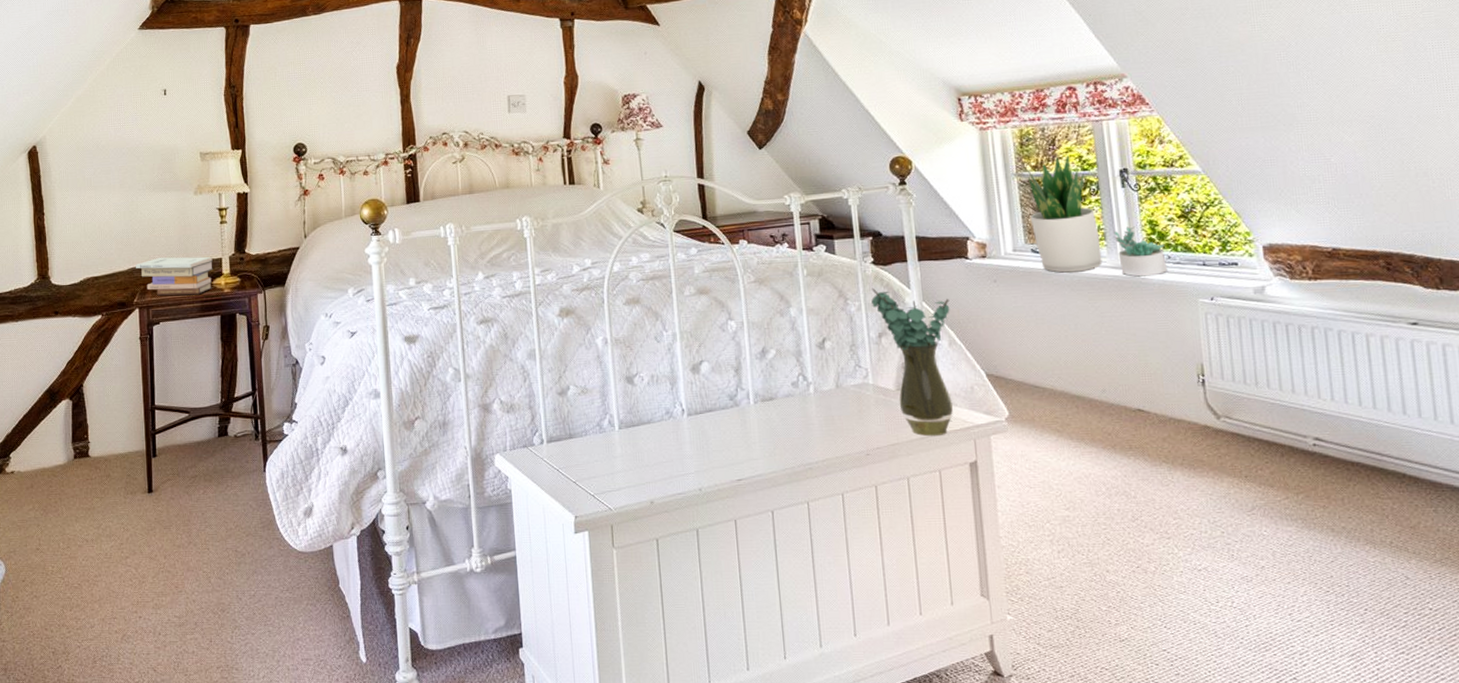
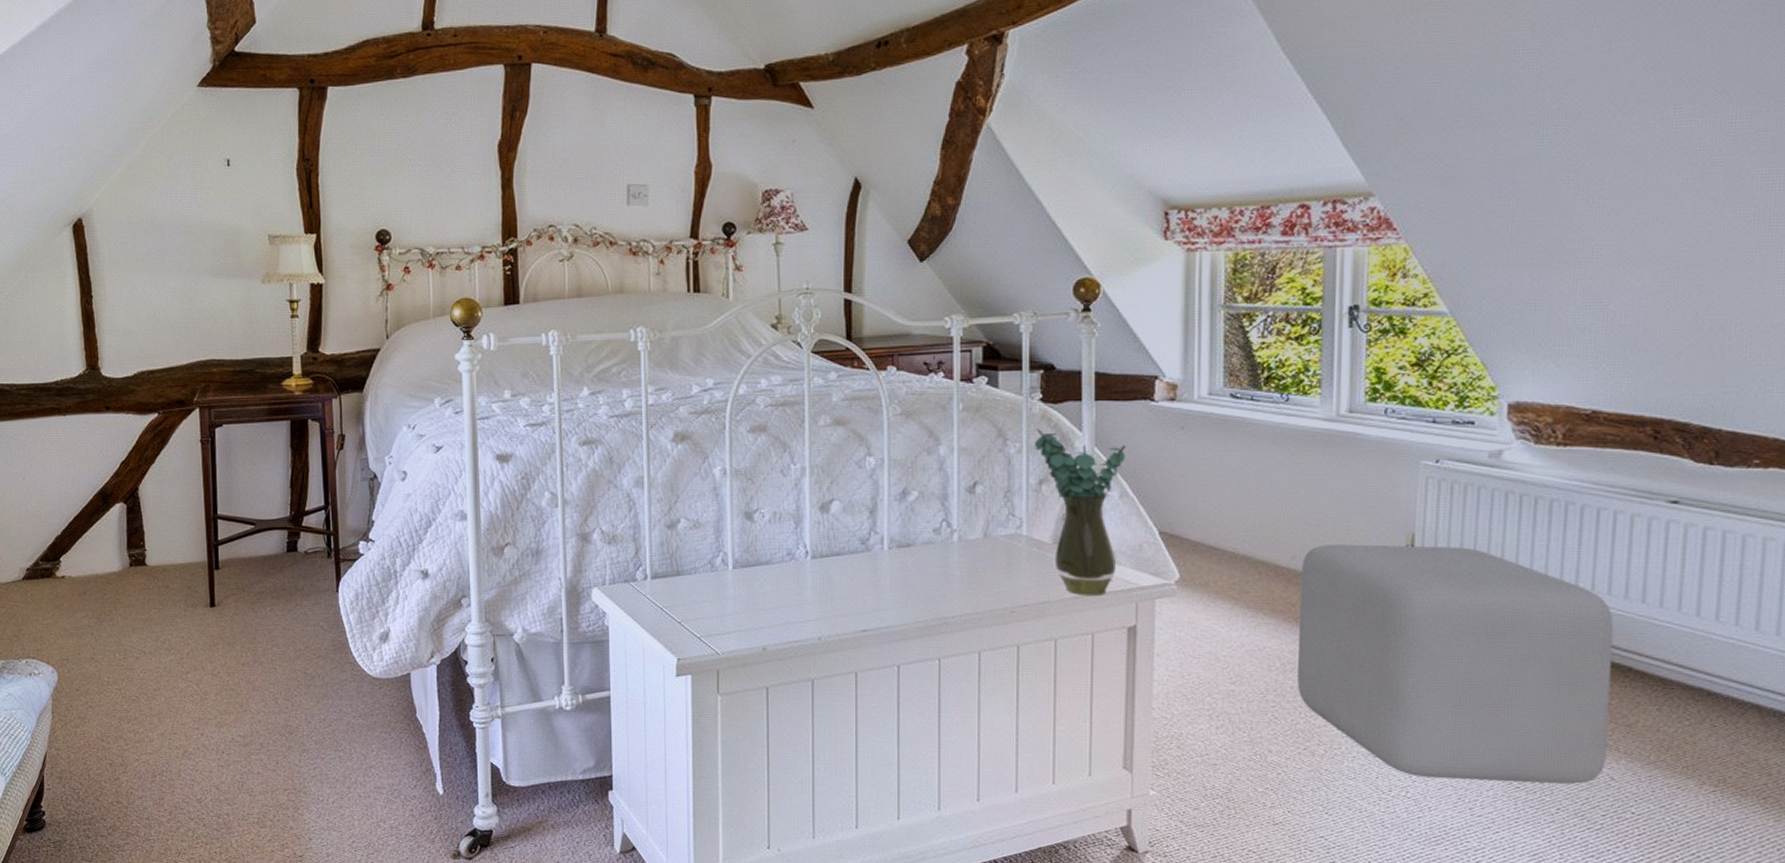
books: present [136,256,213,296] -> none [196,353,283,396]
planter: present [1026,155,1103,273] -> none [1233,286,1314,422]
pouf: none [1111,373,1399,587] -> present [1297,545,1614,784]
succulent plant: present [1113,226,1167,277] -> none [1331,373,1390,432]

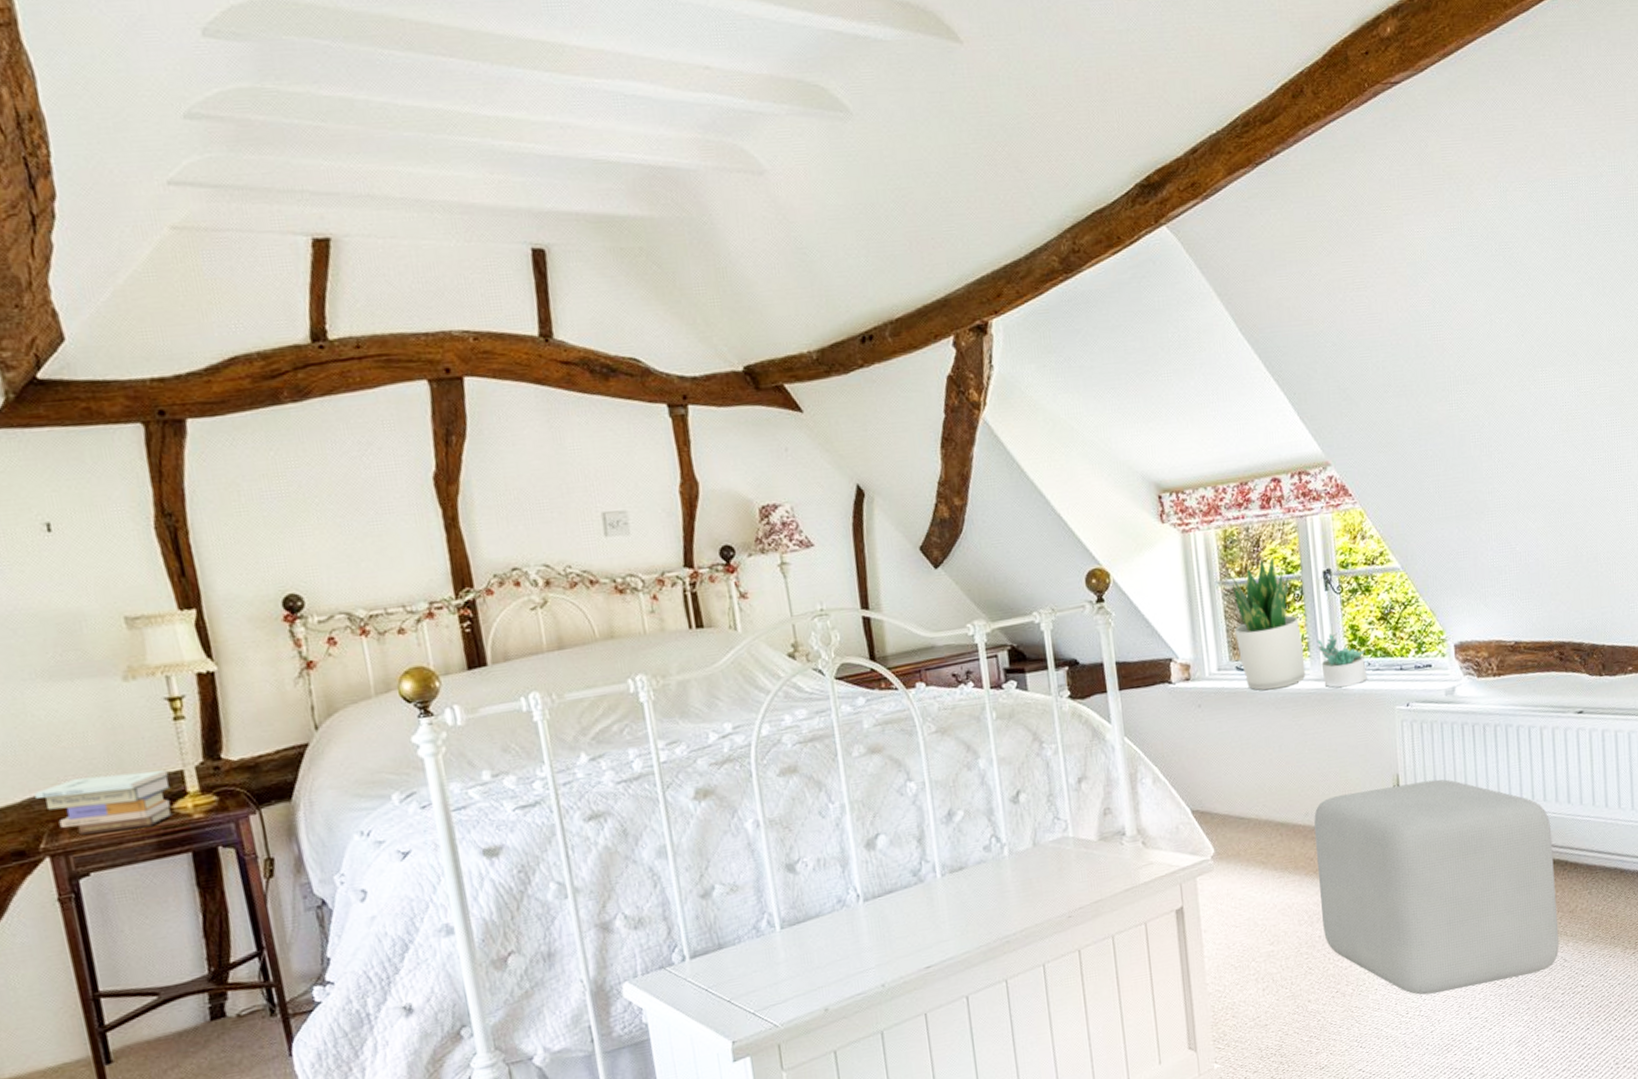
books: none [196,353,283,396] -> present [34,770,173,835]
vase: present [1035,428,1126,597] -> none [1069,726,1158,888]
planter: none [1233,286,1314,422] -> present [1231,557,1306,691]
succulent plant: none [1331,373,1390,432] -> present [1316,633,1367,688]

